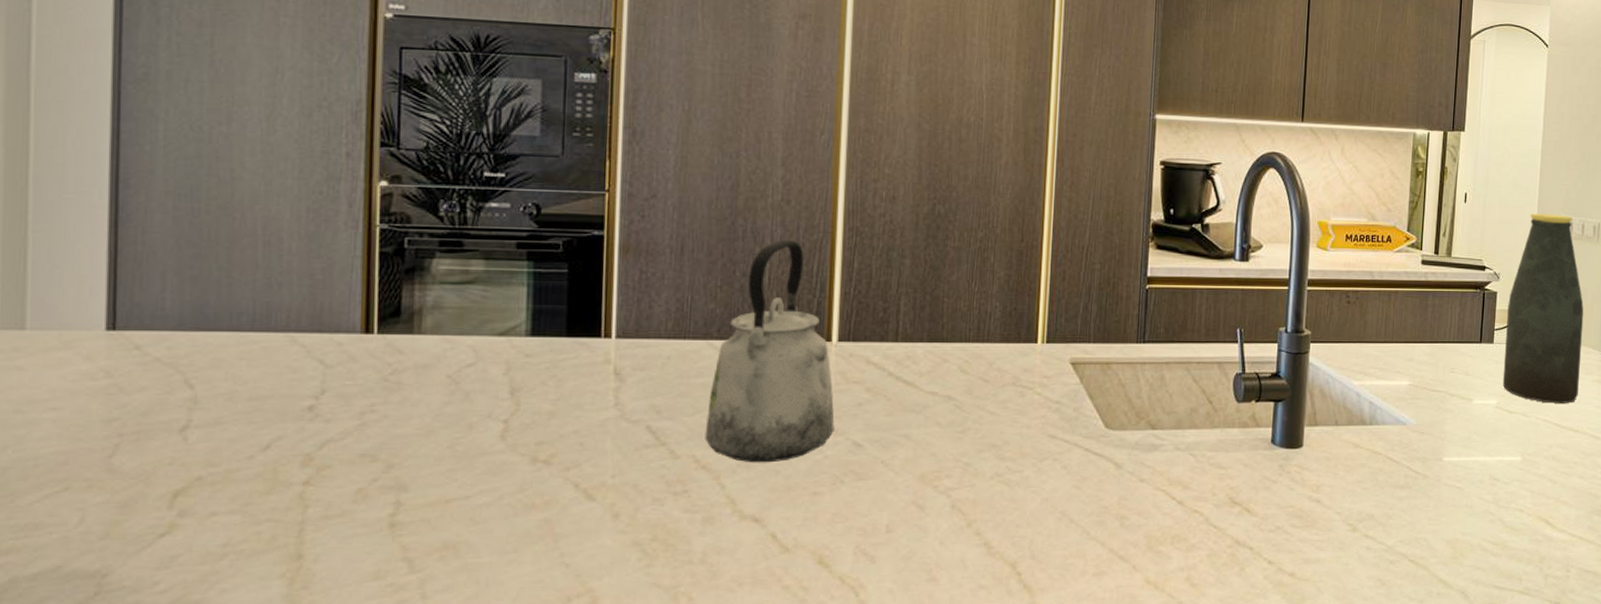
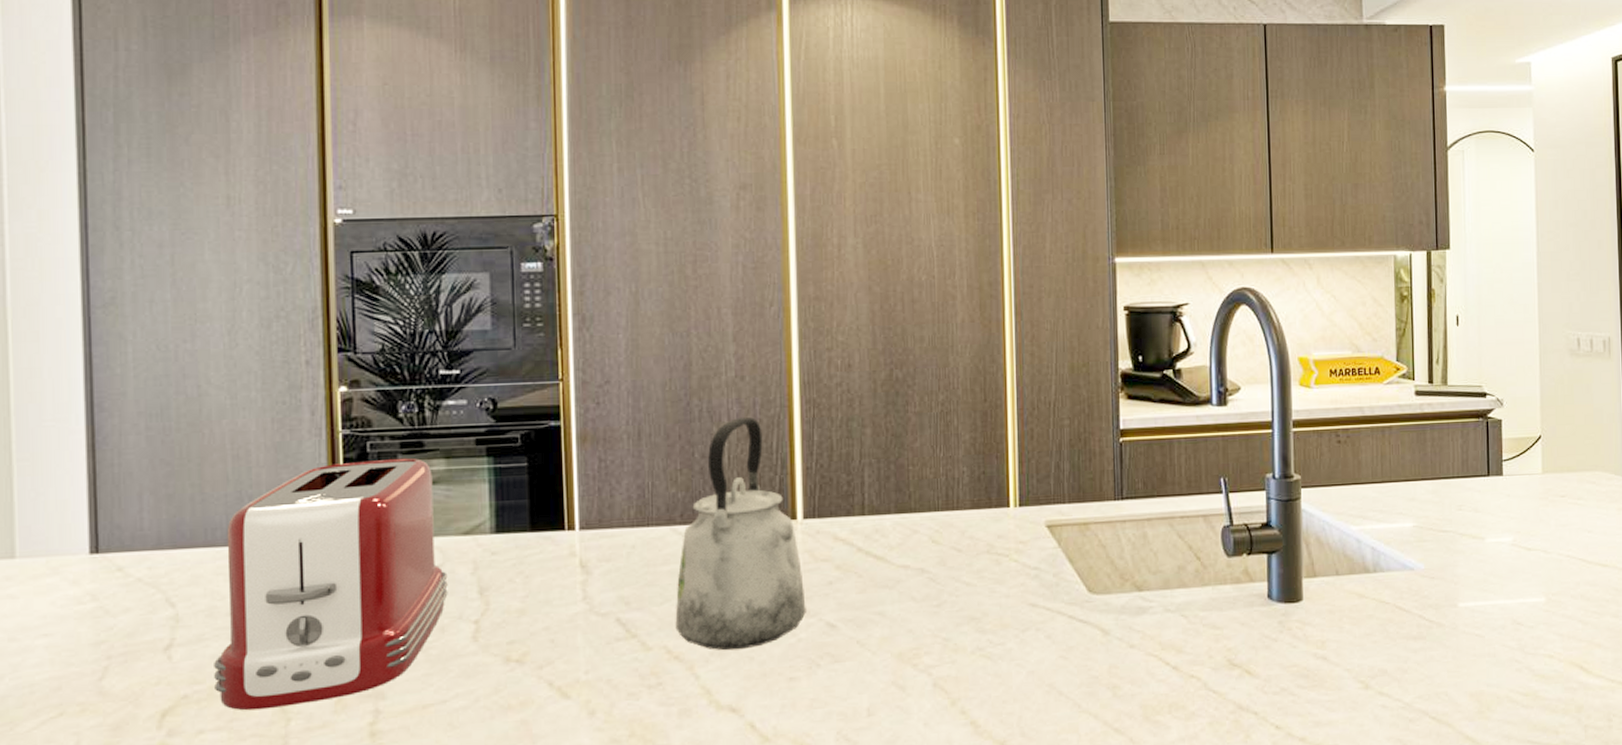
toaster: none [231,256,479,496] -> present [214,458,448,711]
bottle: present [1502,213,1584,403] -> none [1515,331,1603,537]

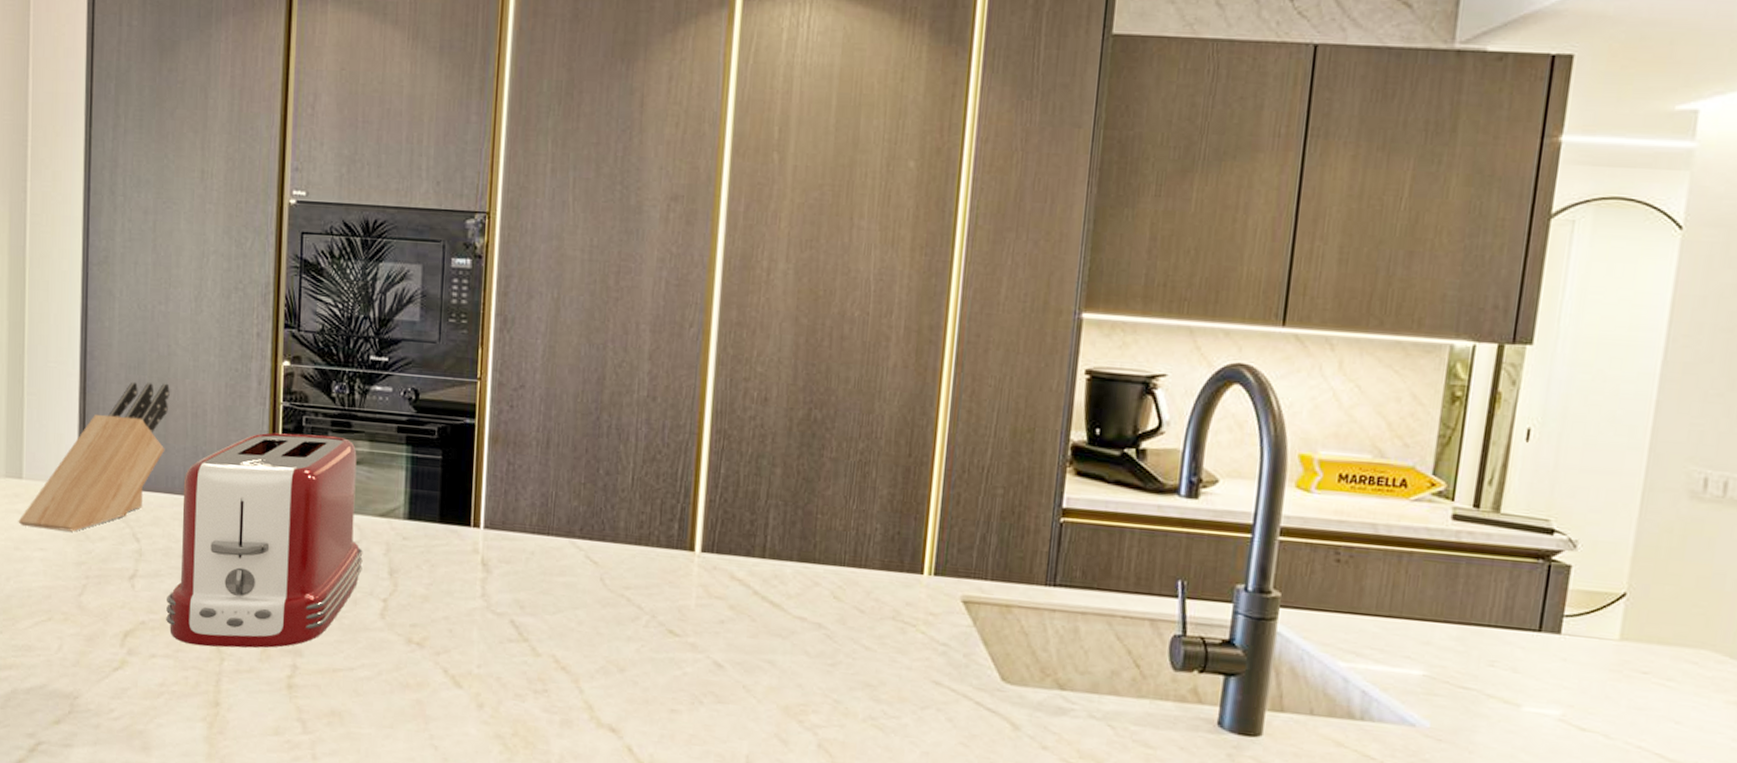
knife block: none [12,427,203,613] -> present [18,381,170,532]
kettle: present [675,417,806,651] -> none [565,439,695,673]

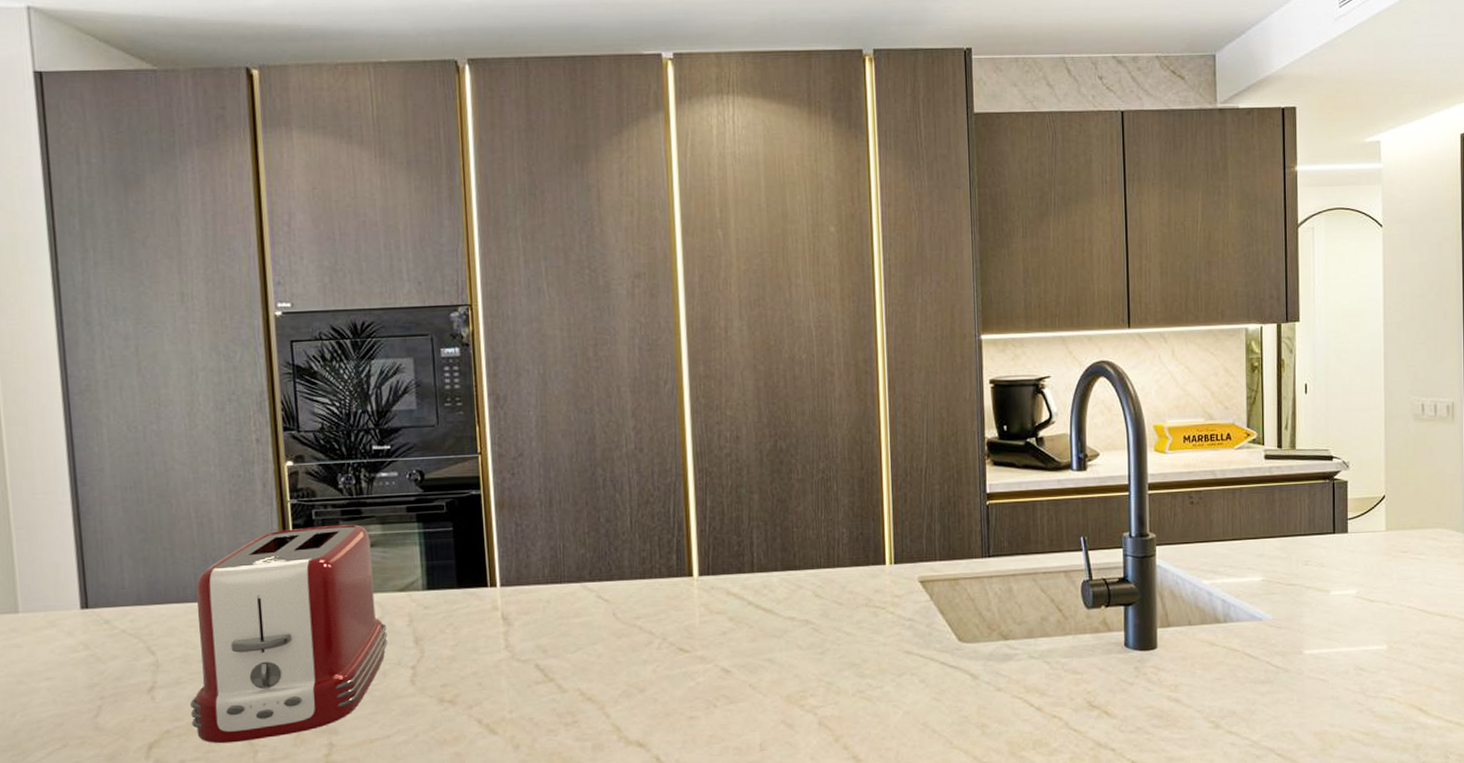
knife block: present [18,381,170,532] -> none [18,498,173,660]

